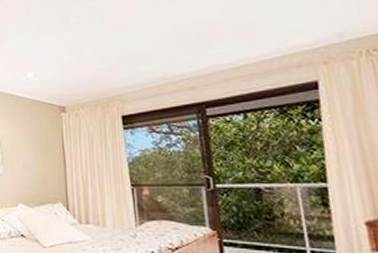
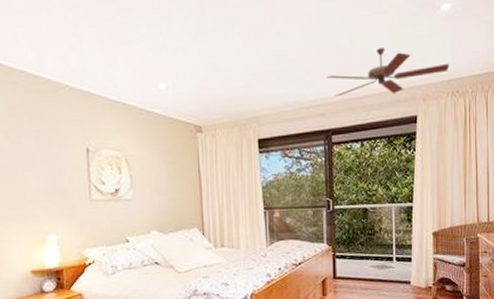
ceiling fan: none [194,15,357,70] -> present [326,48,449,97]

